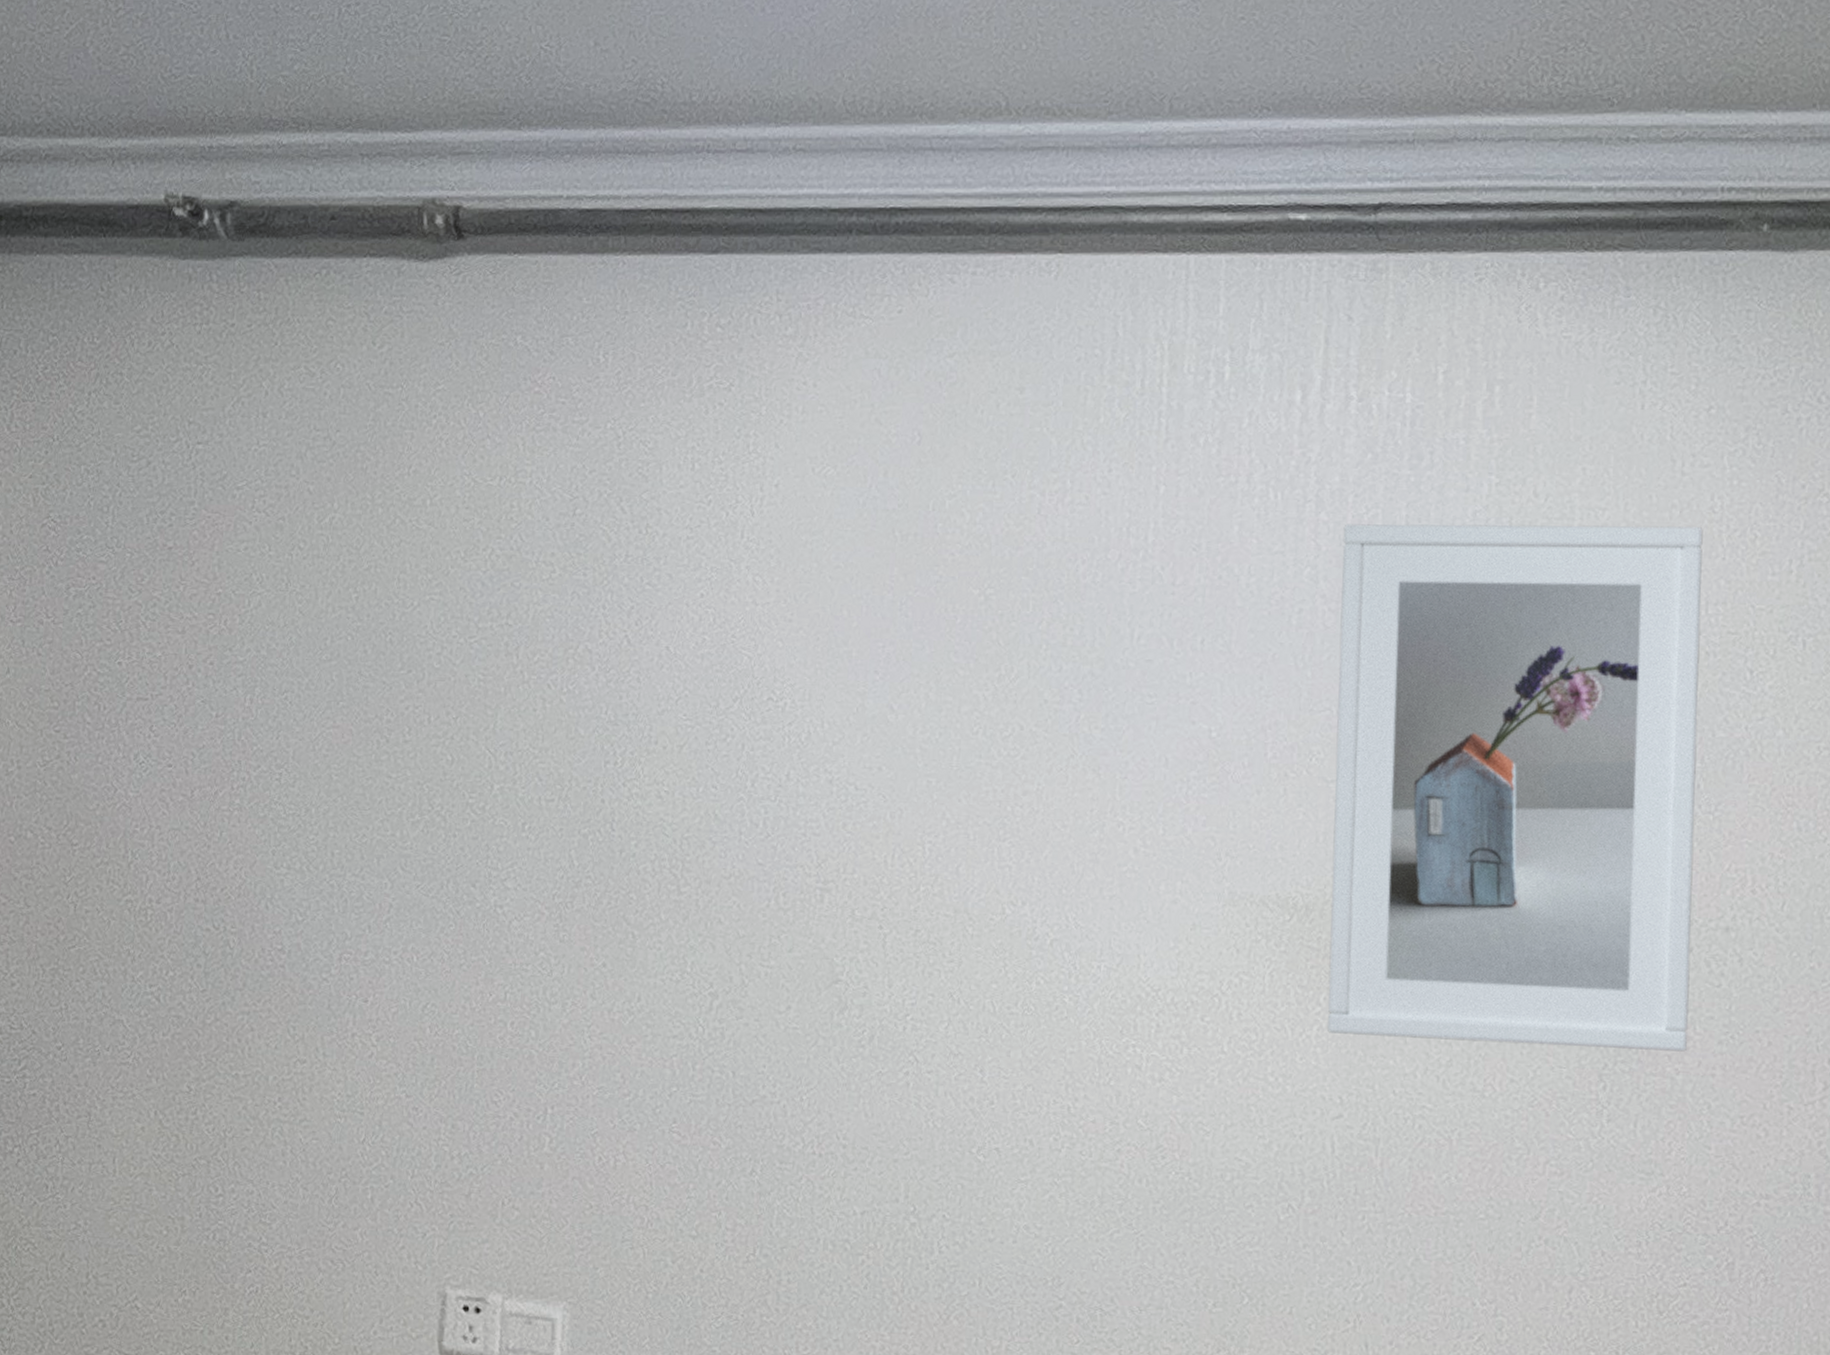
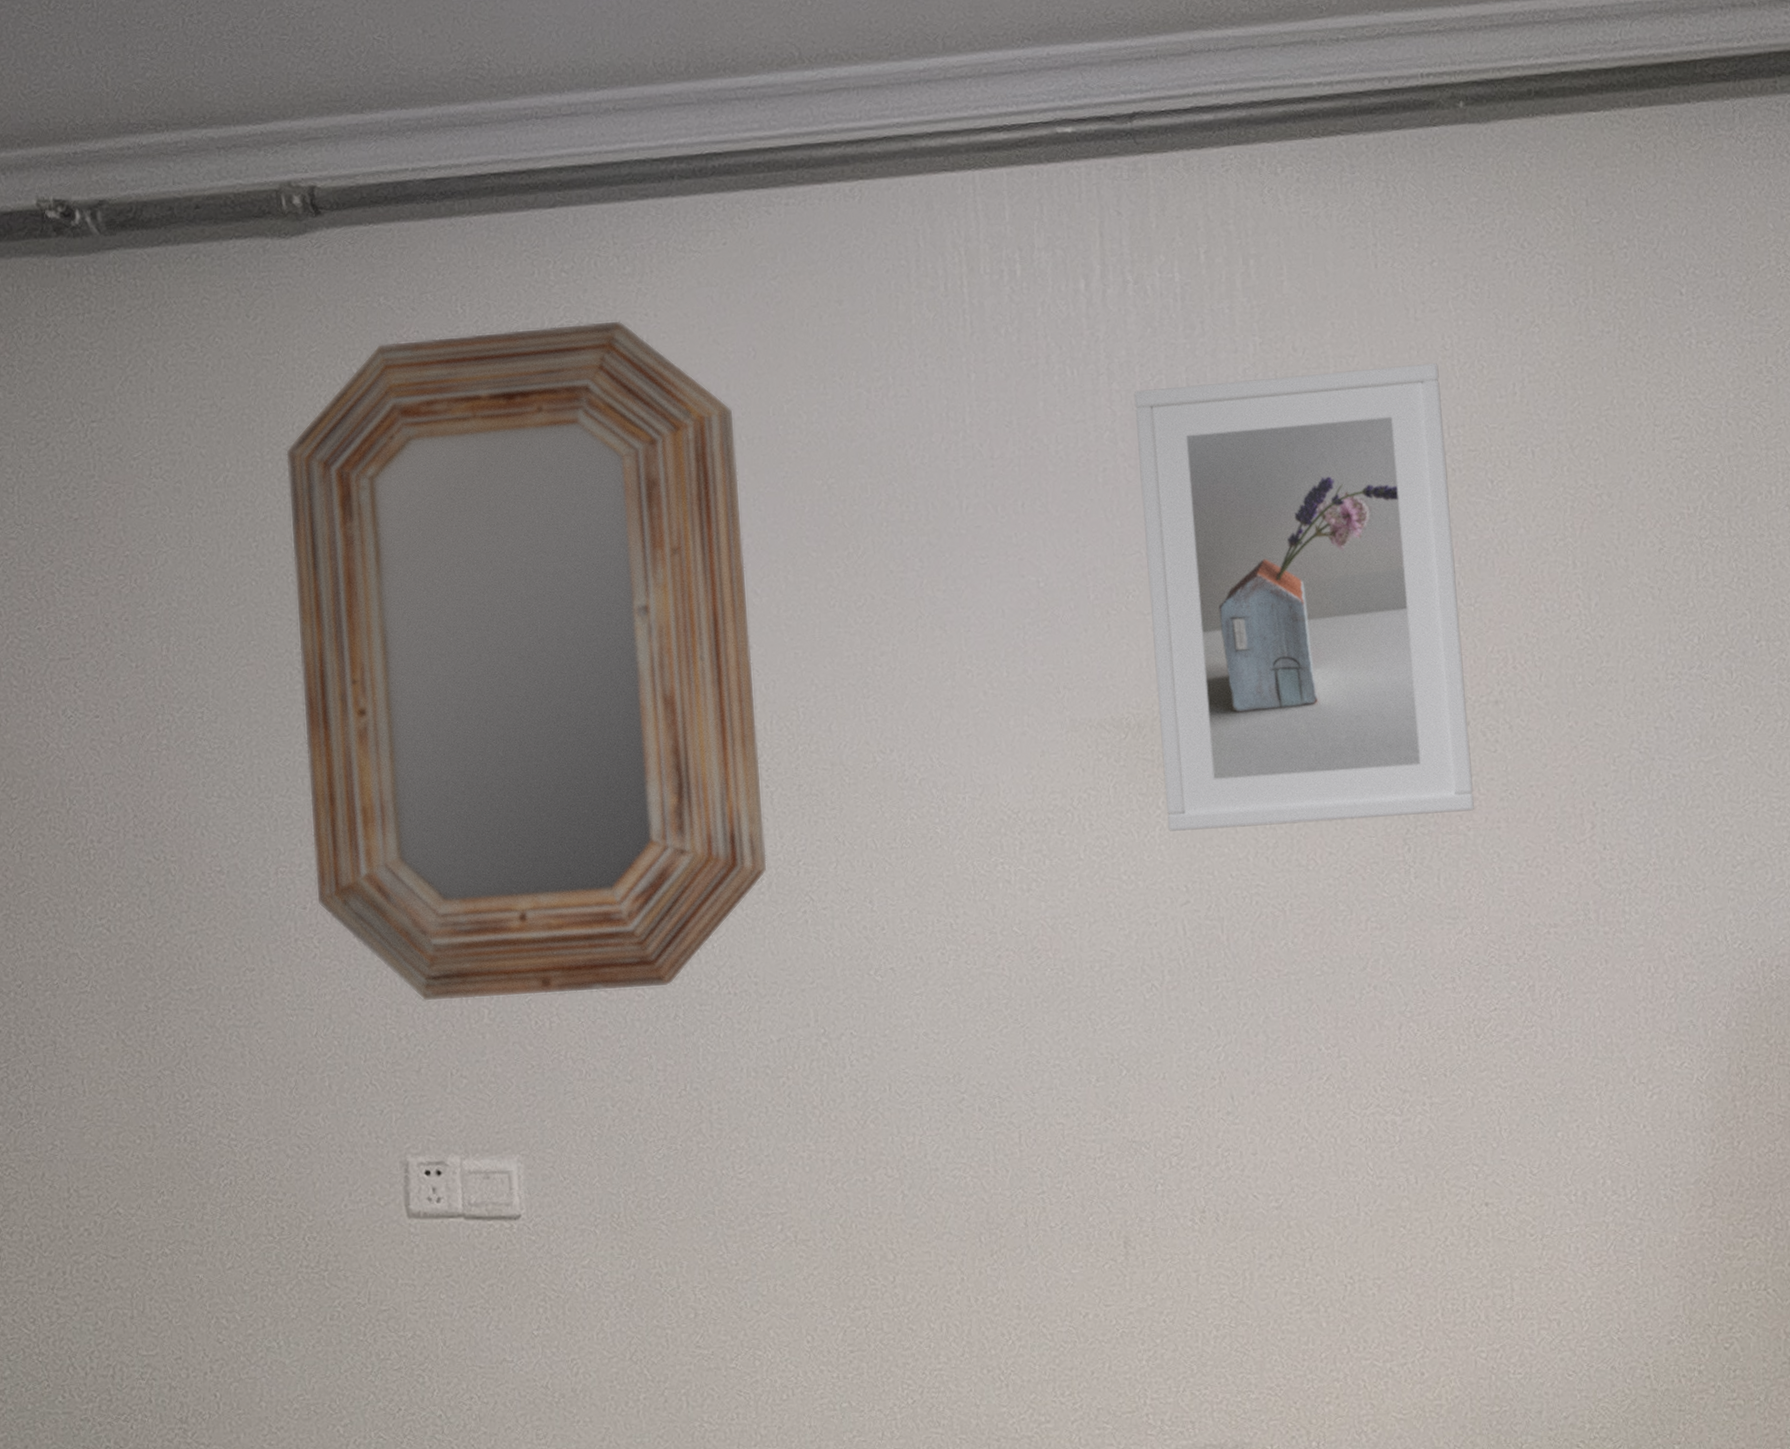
home mirror: none [380,386,889,1136] -> present [286,321,767,1001]

